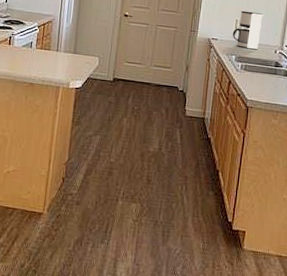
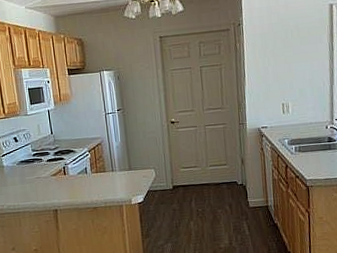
coffee maker: present [232,10,264,50] -> none [280,91,309,130]

